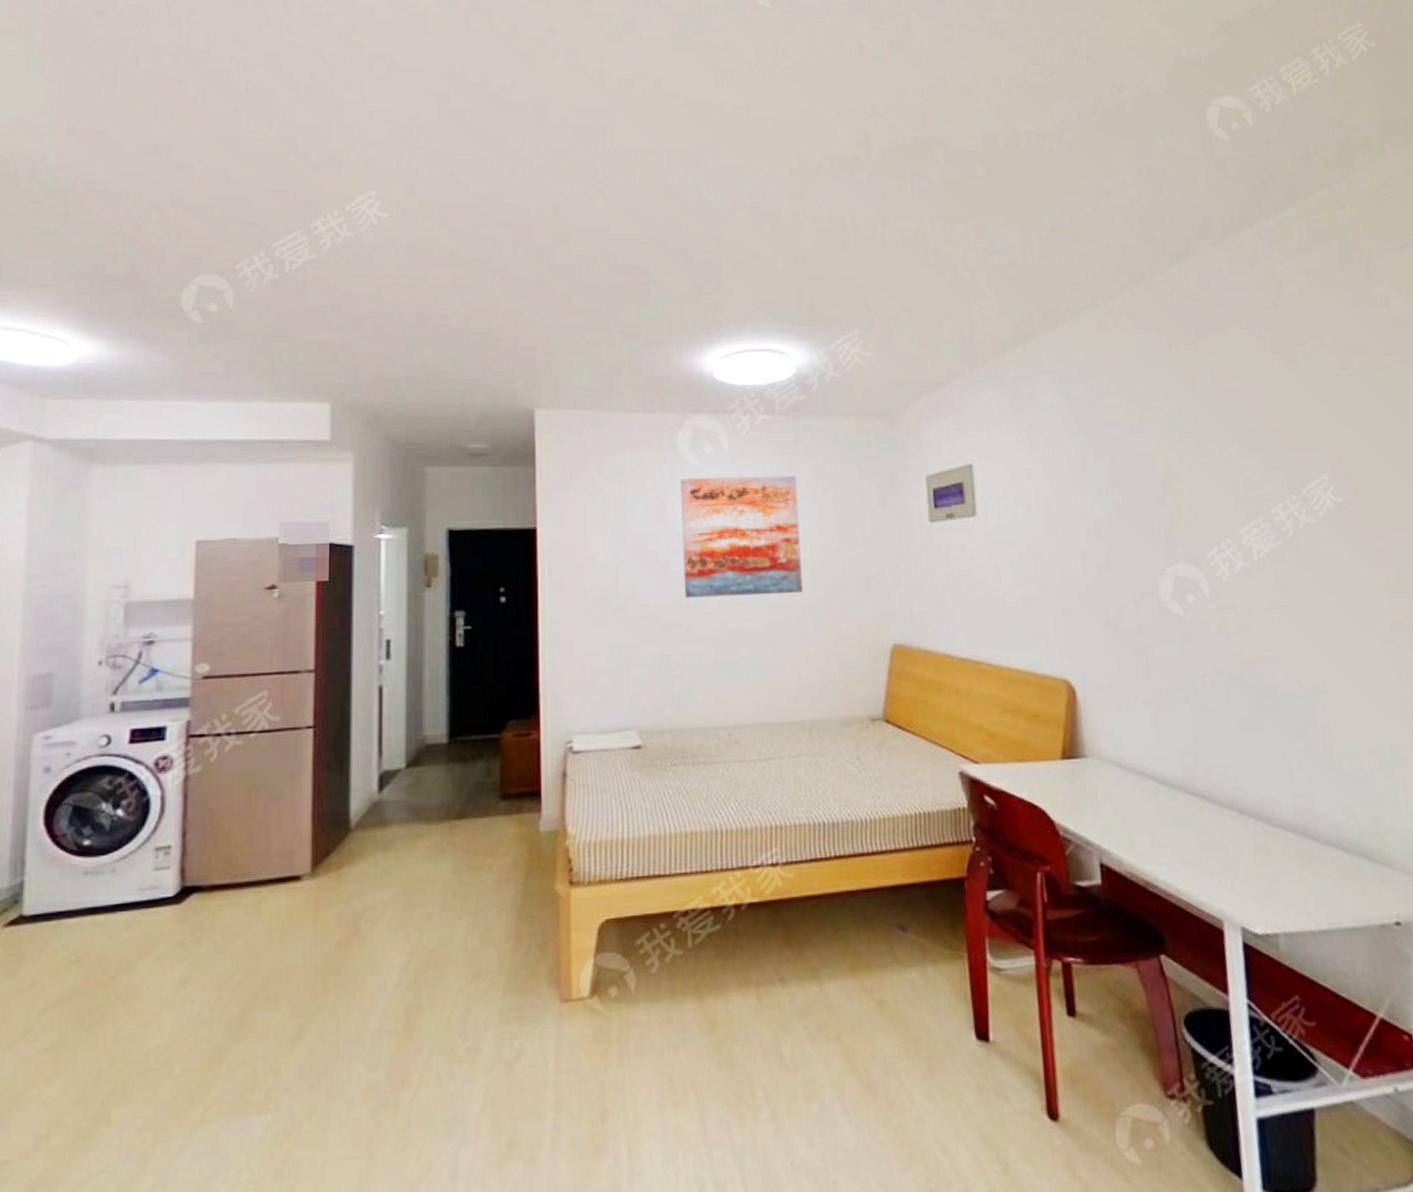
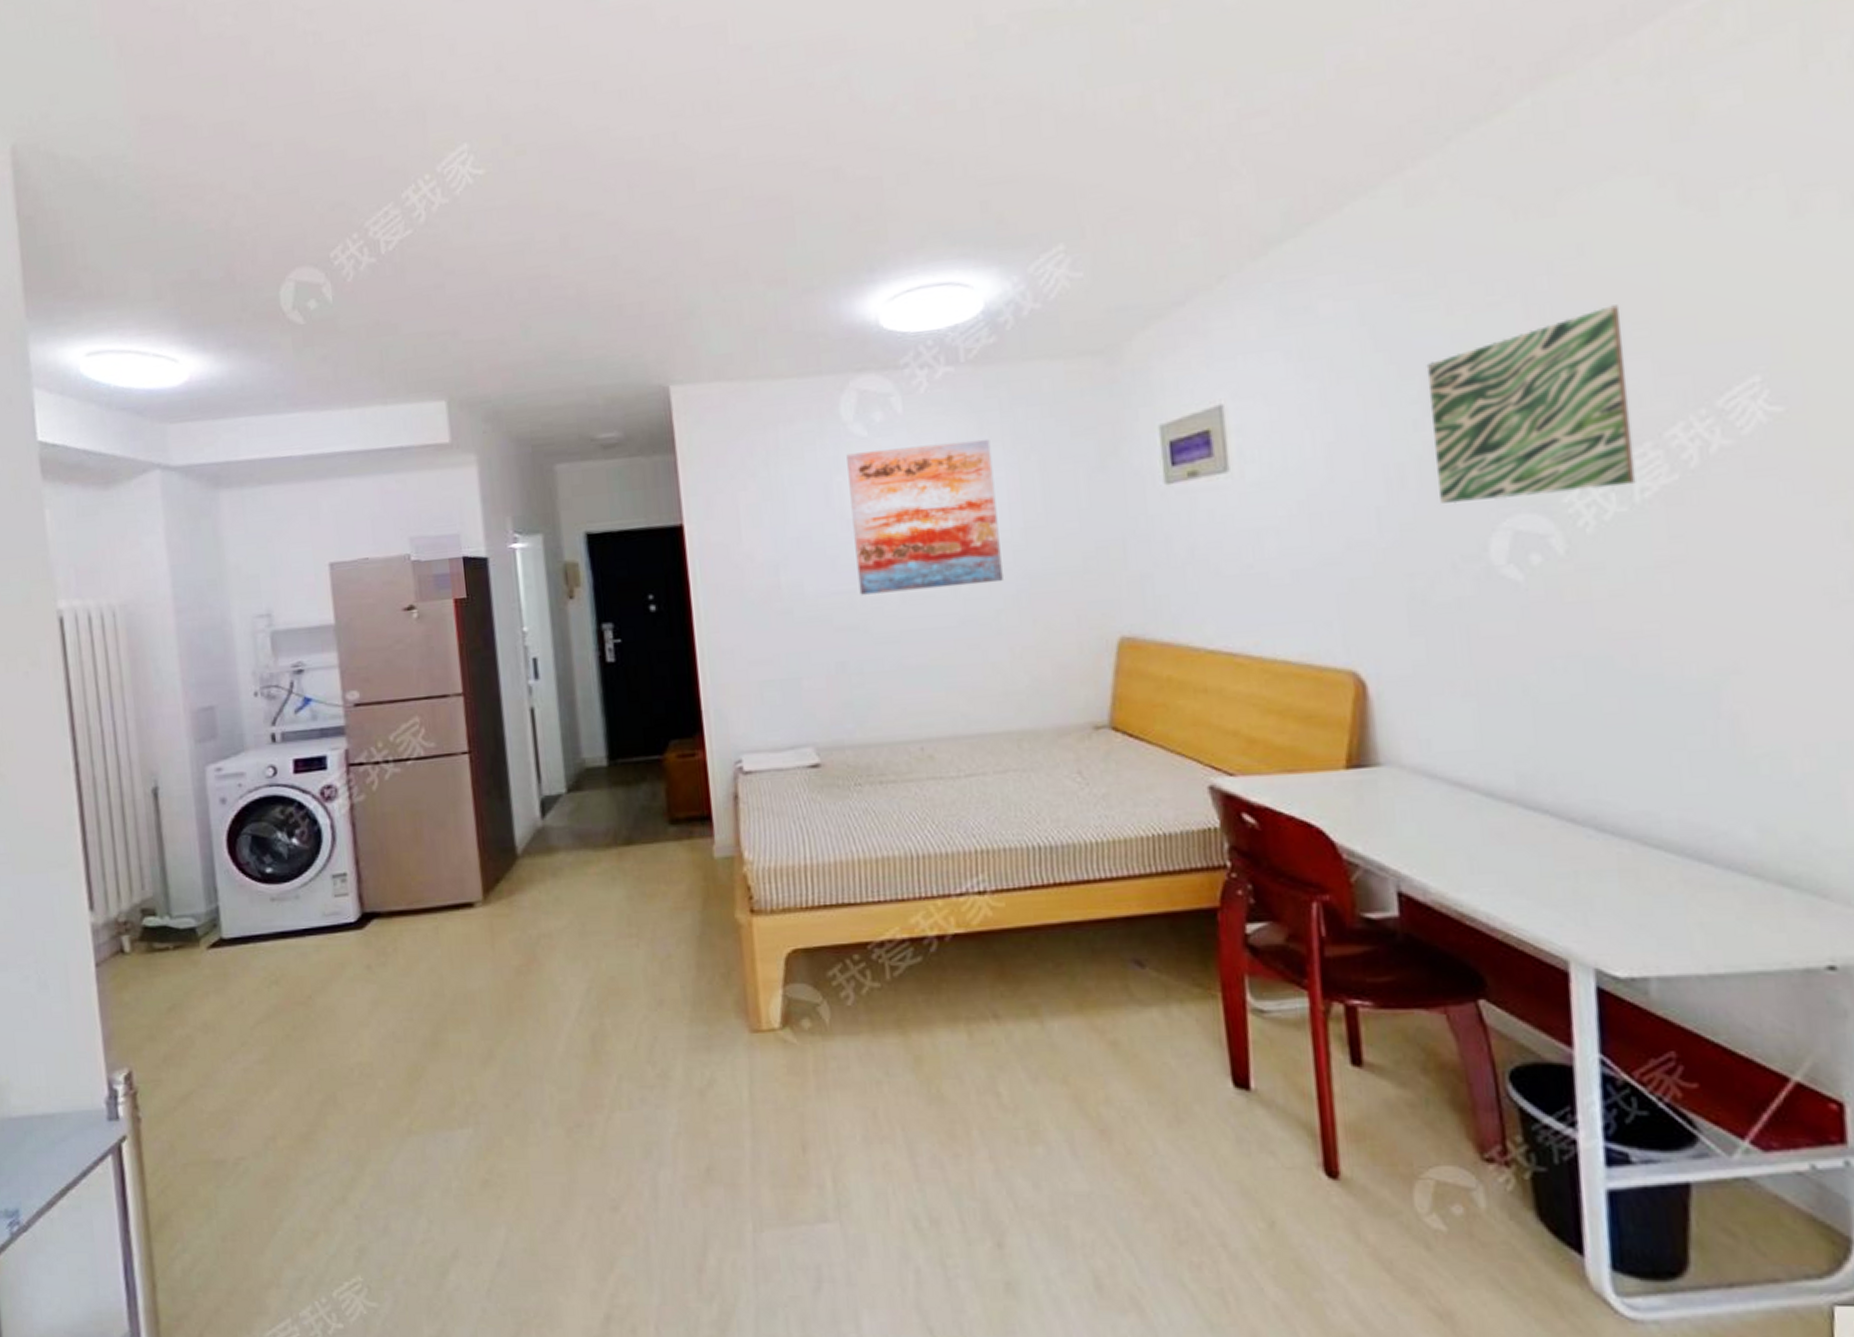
wall art: none [1114,416,1254,553] -> present [1426,305,1636,504]

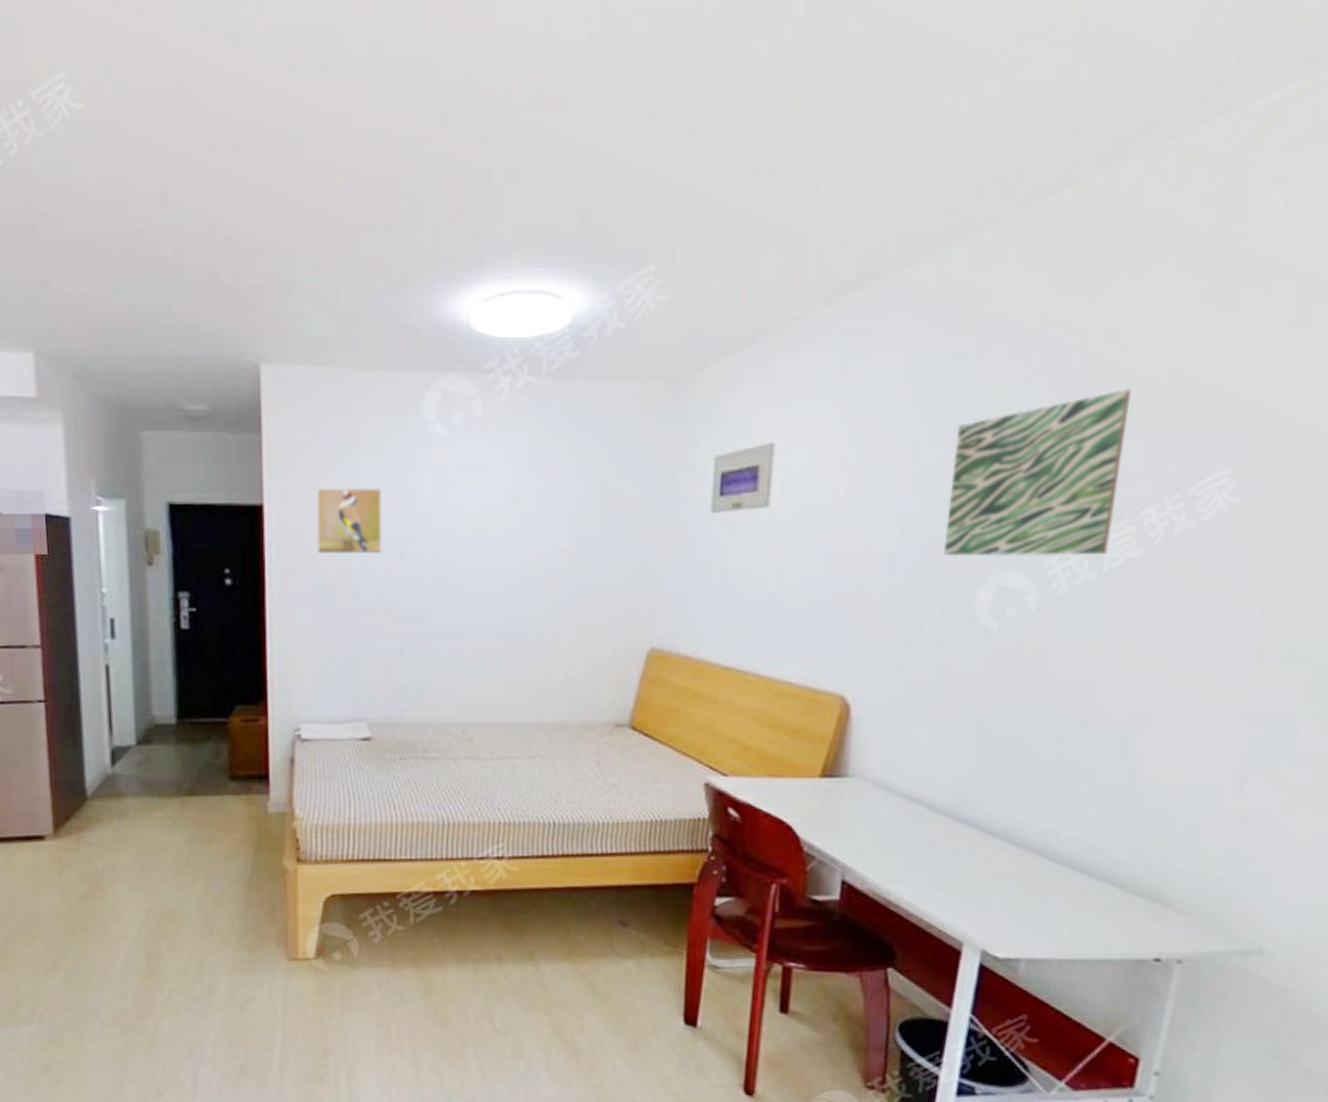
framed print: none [737,494,812,571] -> present [315,487,382,555]
wall art: present [846,438,1003,595] -> none [423,451,560,588]

